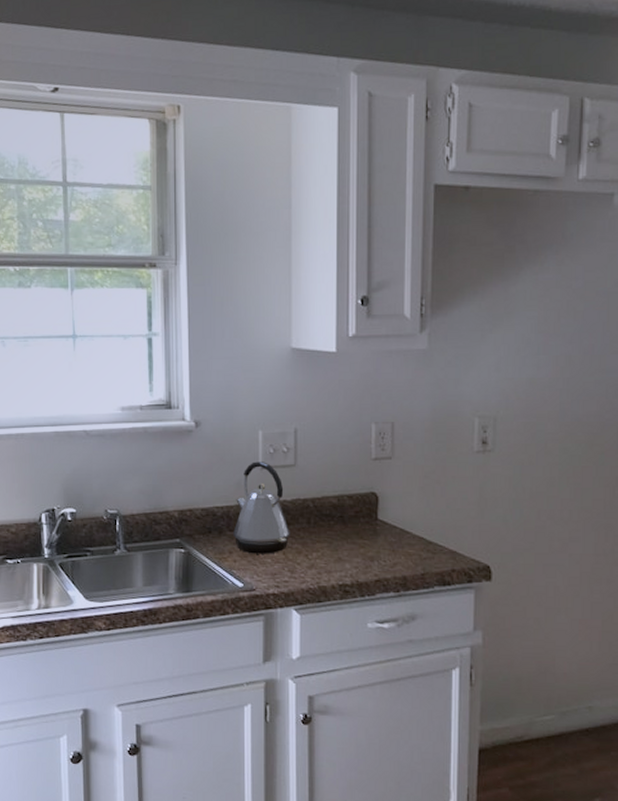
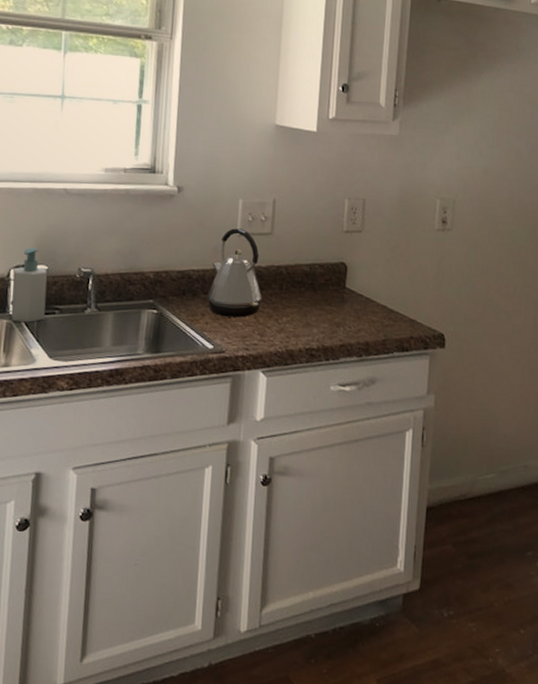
soap bottle: none [44,491,77,565] -> present [11,247,48,323]

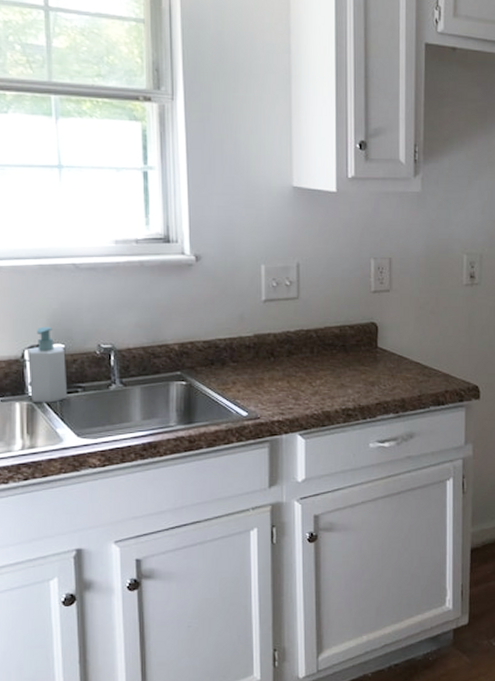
kettle: present [207,228,263,318] -> none [237,295,294,384]

